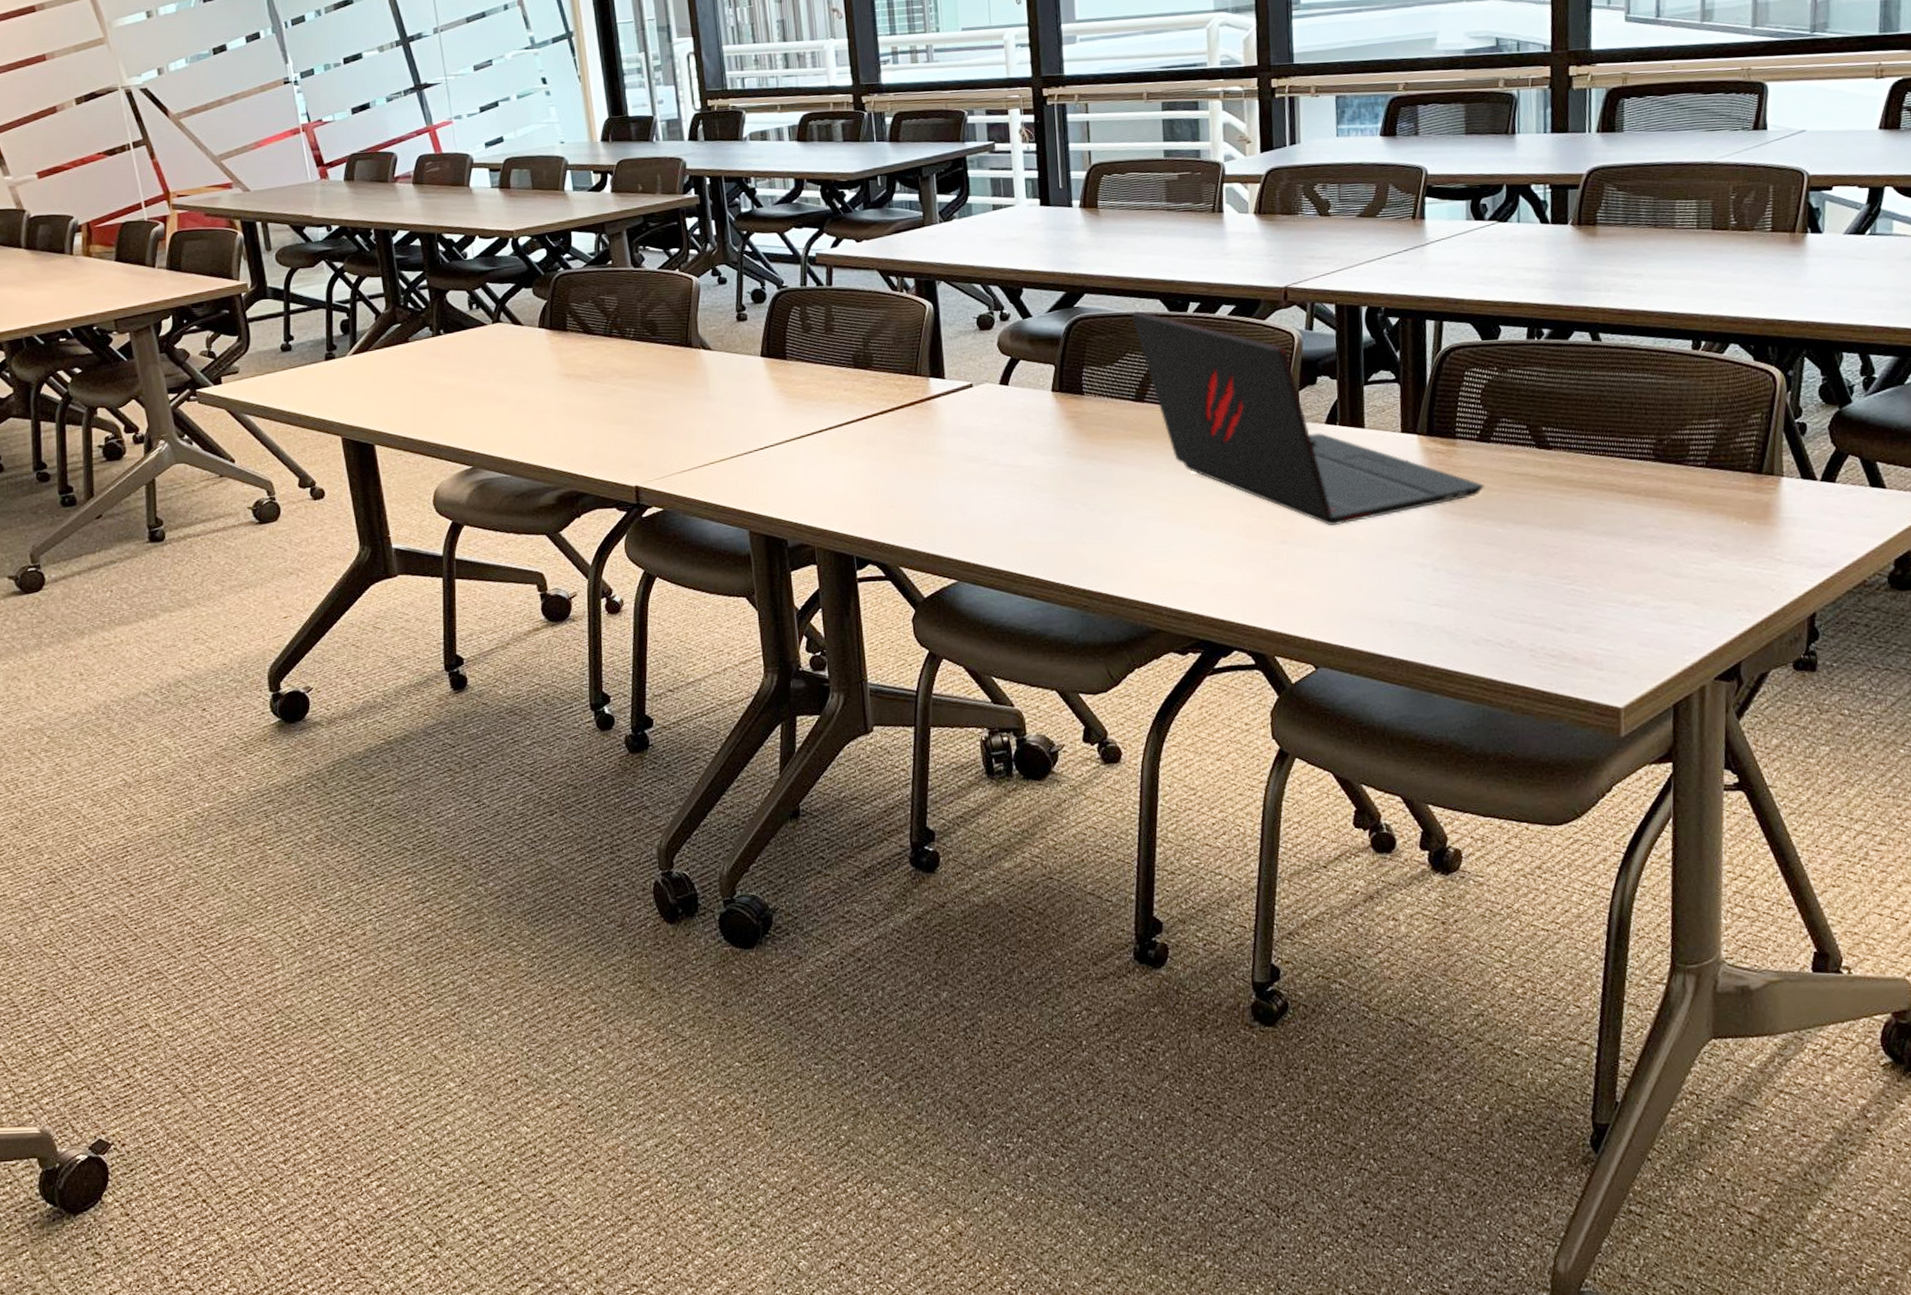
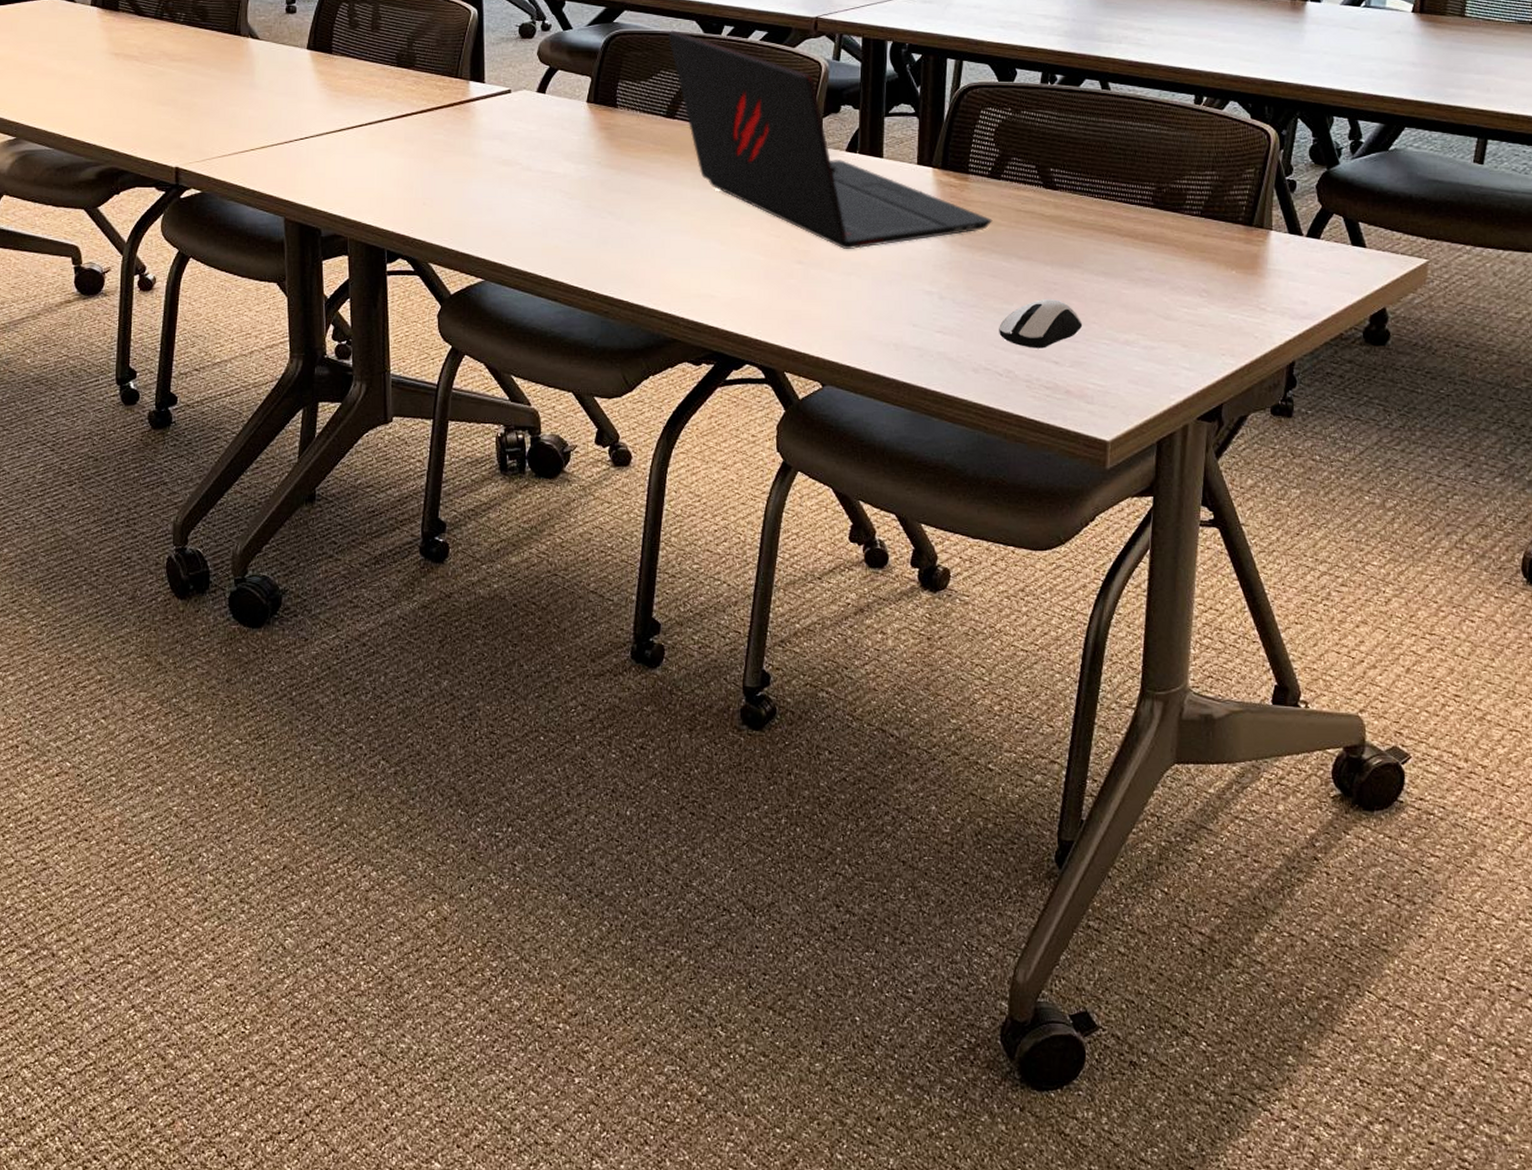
computer mouse: none [1498,562,1587,616] -> present [999,298,1083,349]

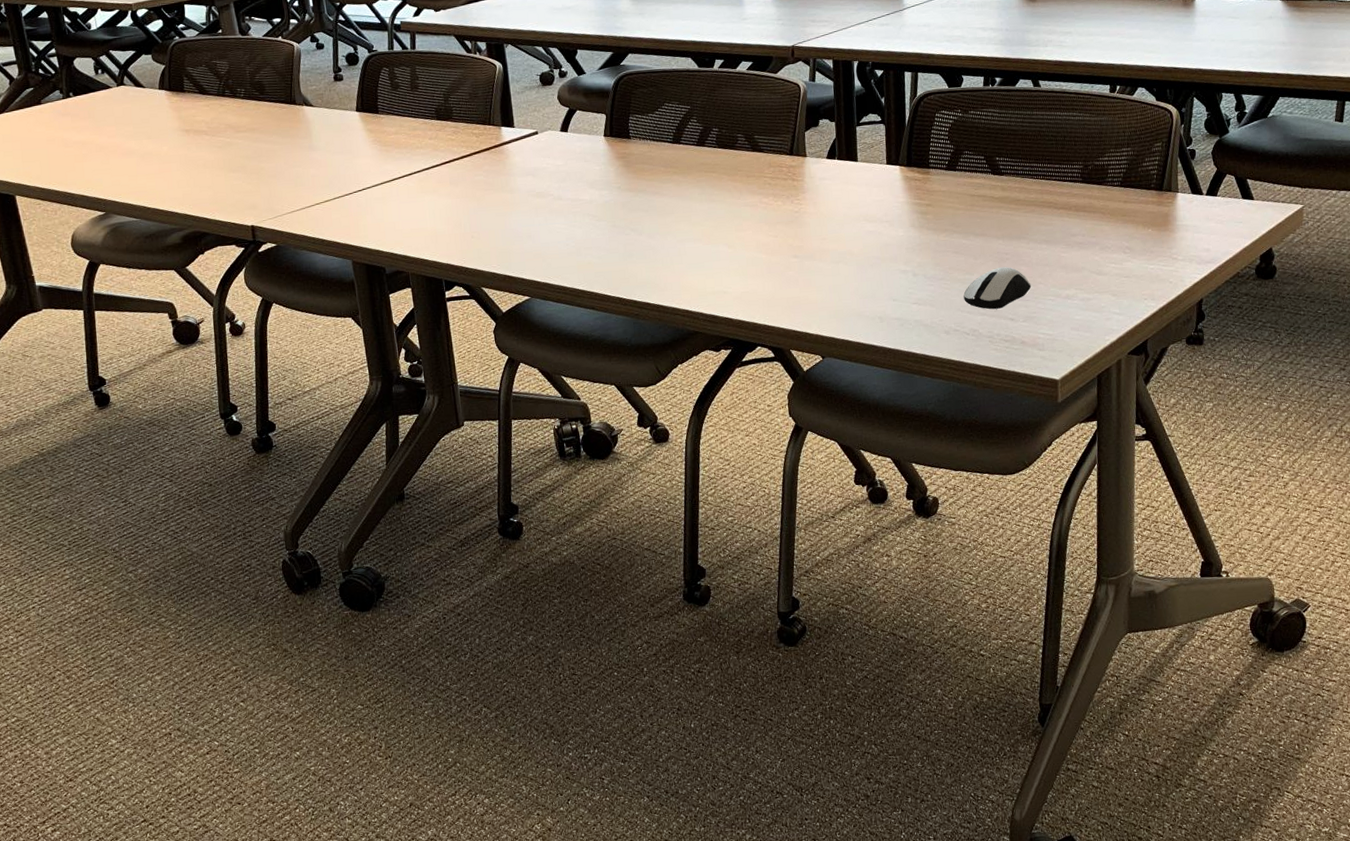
laptop: present [668,31,993,249] -> none [668,68,952,242]

